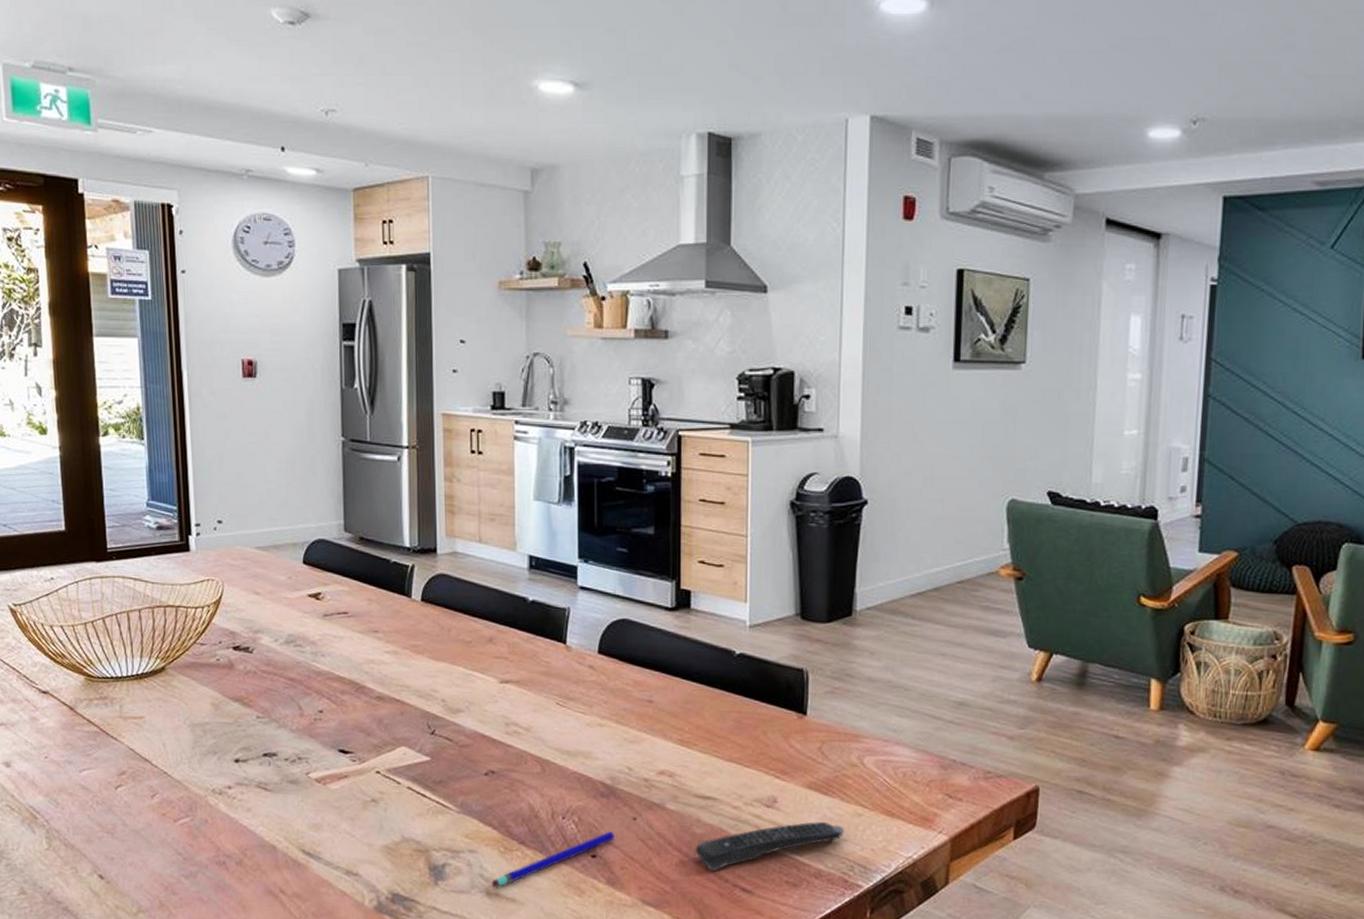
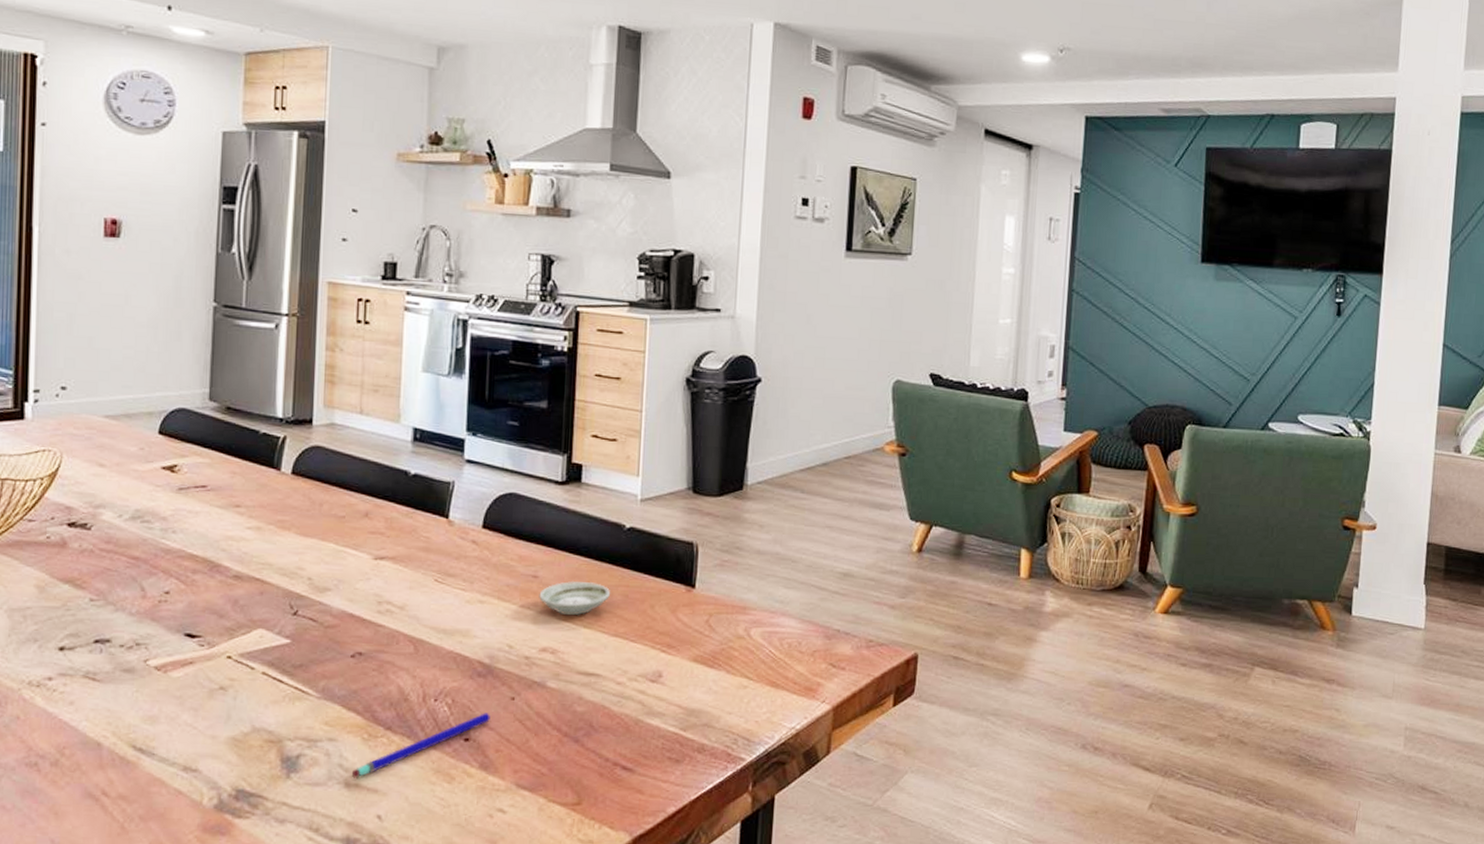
saucer: none [655,706,724,740] -> present [539,581,611,616]
remote control: present [695,821,844,871] -> none [575,694,729,750]

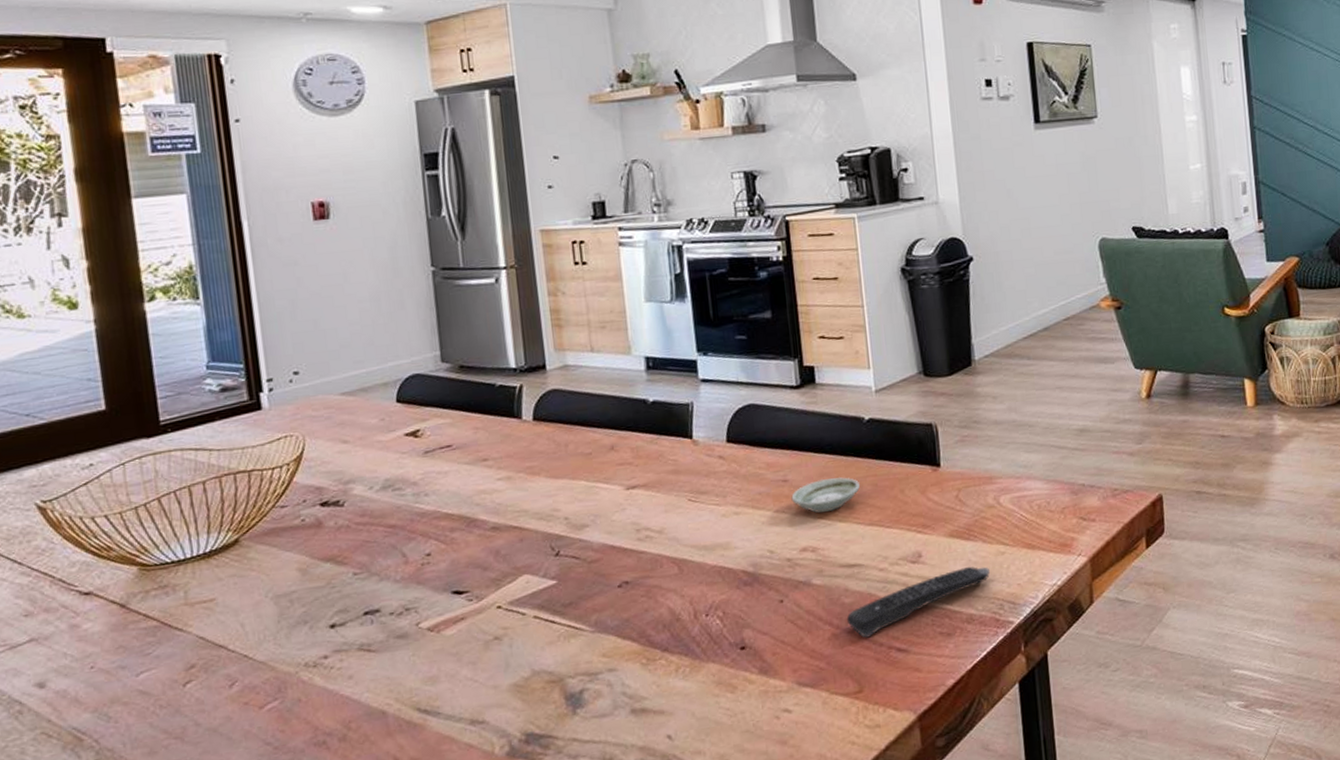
pen: present [351,713,490,778] -> none [635,619,763,704]
remote control: none [575,694,729,750] -> present [846,566,990,638]

